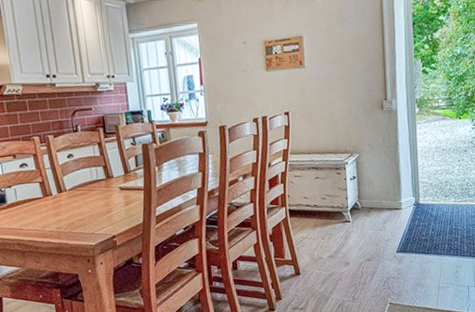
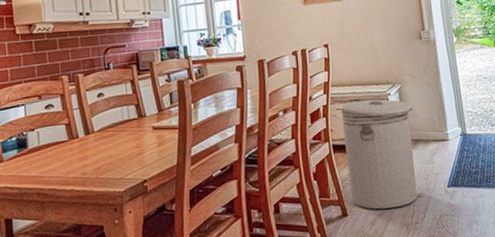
can: none [298,167,369,270] -> present [341,99,418,209]

